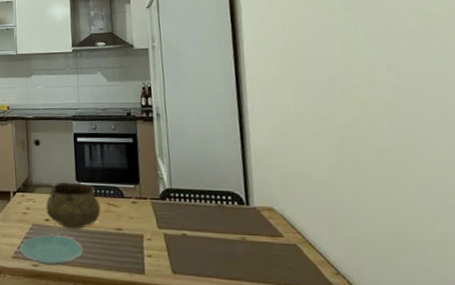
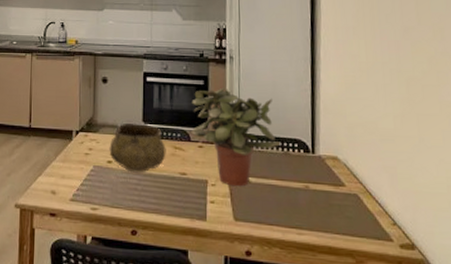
plate: present [20,234,83,266] -> none [79,177,144,210]
potted plant: none [122,144,214,240] -> present [191,87,281,187]

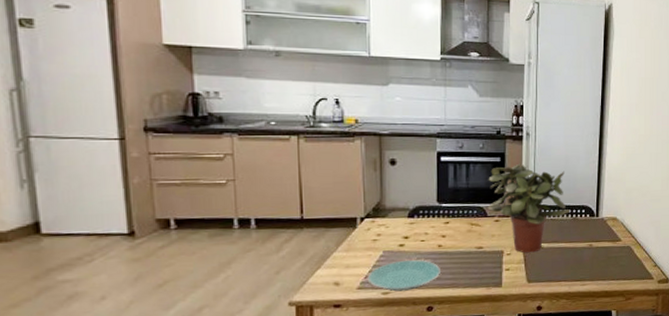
plate: none [79,177,144,210] -> present [367,259,440,292]
decorative bowl: present [109,124,166,173] -> none [400,205,462,253]

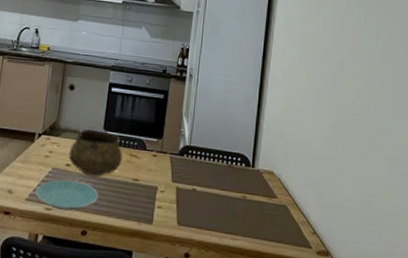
decorative bowl: none [400,205,462,253] -> present [69,130,123,177]
potted plant: present [487,163,570,253] -> none [147,102,226,194]

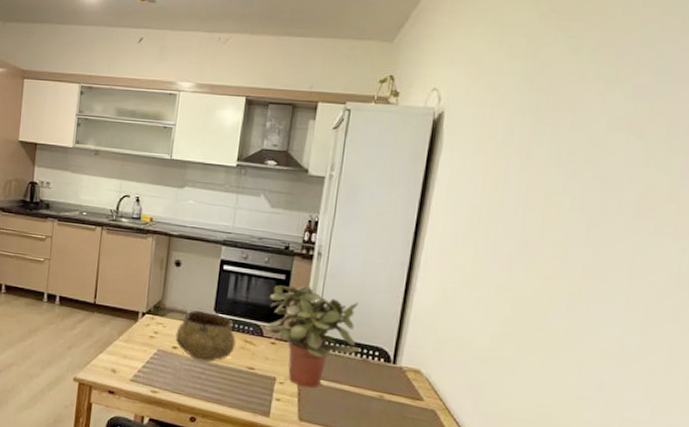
plate: present [35,179,98,211] -> none [140,362,208,395]
potted plant: none [147,102,226,194] -> present [264,285,361,388]

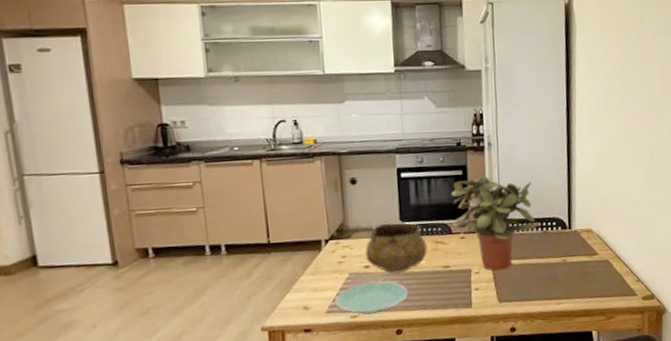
plate: none [140,362,208,395] -> present [335,281,408,315]

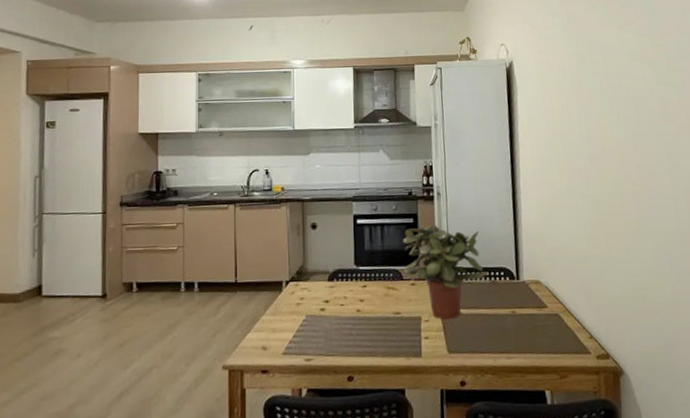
plate: present [335,281,408,315] -> none [291,324,360,359]
decorative bowl: present [365,223,428,274] -> none [321,268,380,318]

